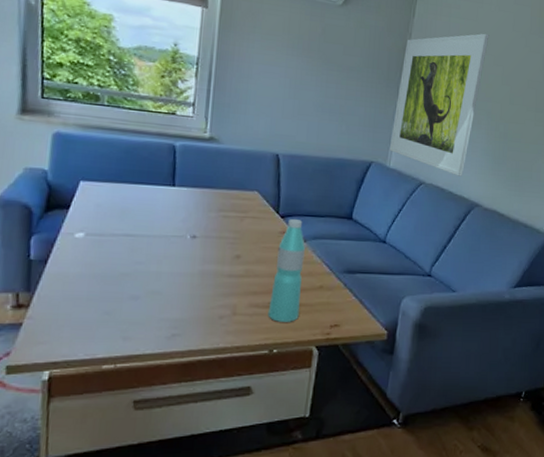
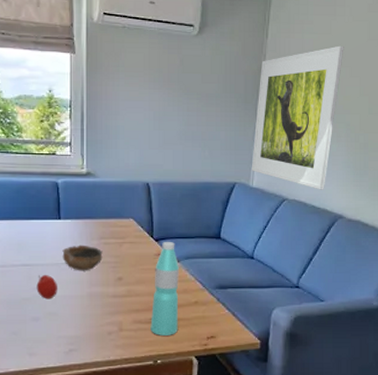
fruit: none [139,248,165,276] -> present [36,275,57,299]
bowl: none [173,216,221,246] -> present [62,245,103,271]

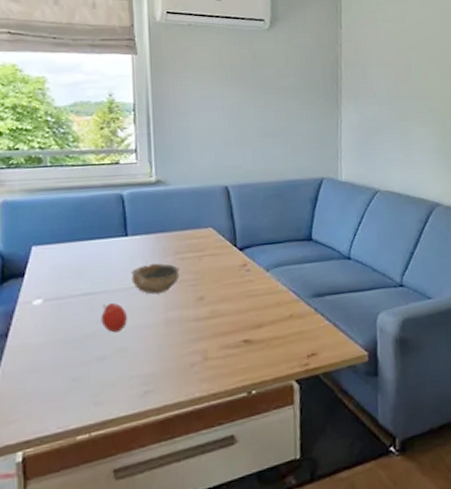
water bottle: present [150,241,179,336] -> none [240,249,273,361]
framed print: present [251,45,344,190] -> none [338,32,420,179]

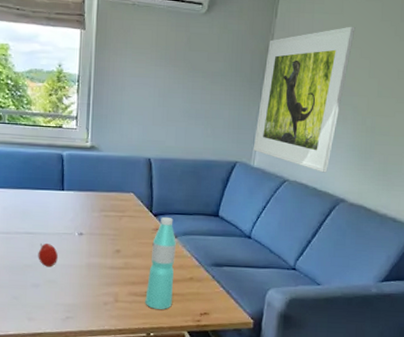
bowl: present [131,263,180,295] -> none [64,216,103,242]
water bottle: none [240,249,273,361] -> present [145,216,176,310]
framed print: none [338,32,420,179] -> present [253,26,355,173]

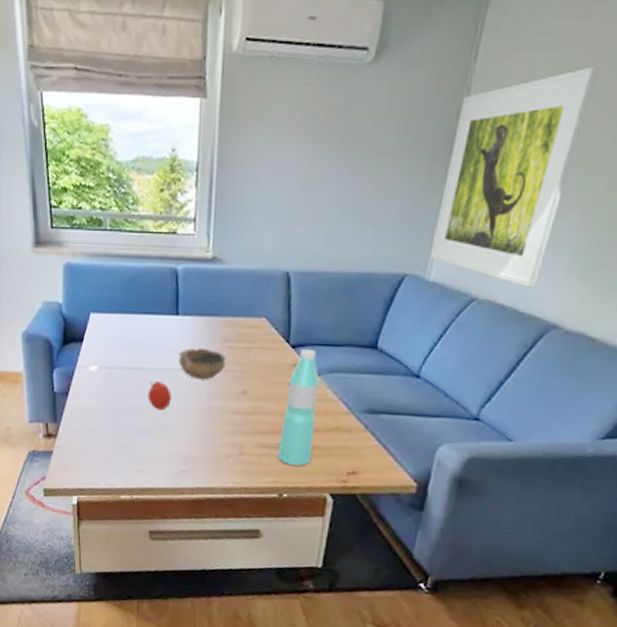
bowl: none [64,216,103,242] -> present [178,347,226,380]

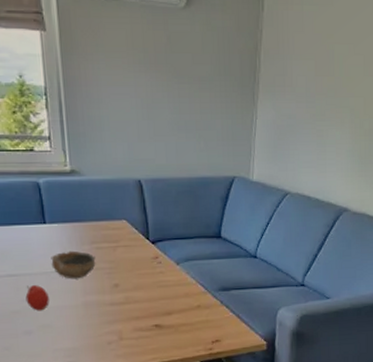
water bottle: present [277,348,319,466] -> none [152,243,181,343]
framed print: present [429,66,598,288] -> none [250,19,347,182]

